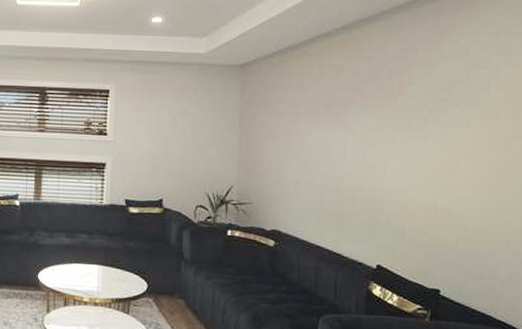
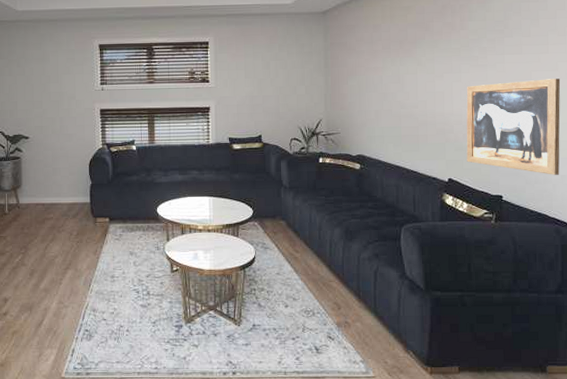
wall art: none [399,158,513,271] -> present [466,79,561,175]

